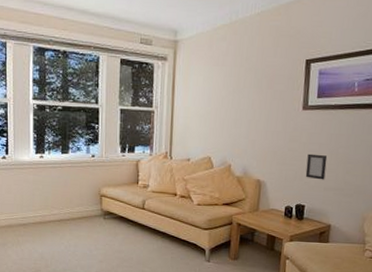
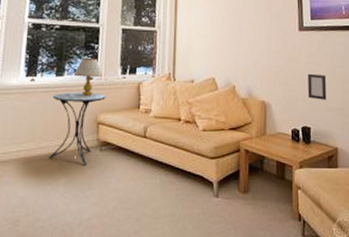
side table: none [60,168,107,231] -> present [48,91,106,166]
table lamp: none [77,137,103,172] -> present [73,57,103,96]

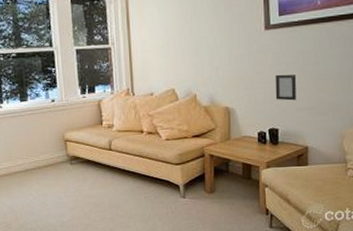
side table: present [48,91,106,166] -> none [20,113,70,178]
table lamp: present [73,57,103,96] -> none [36,81,63,117]

